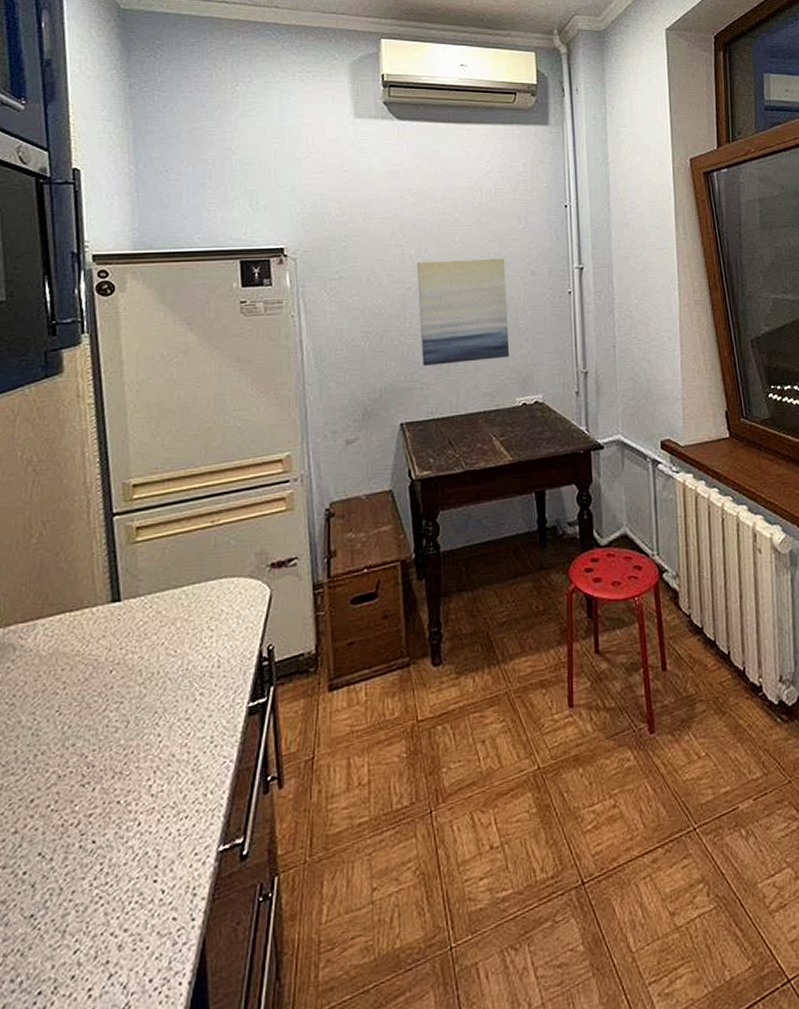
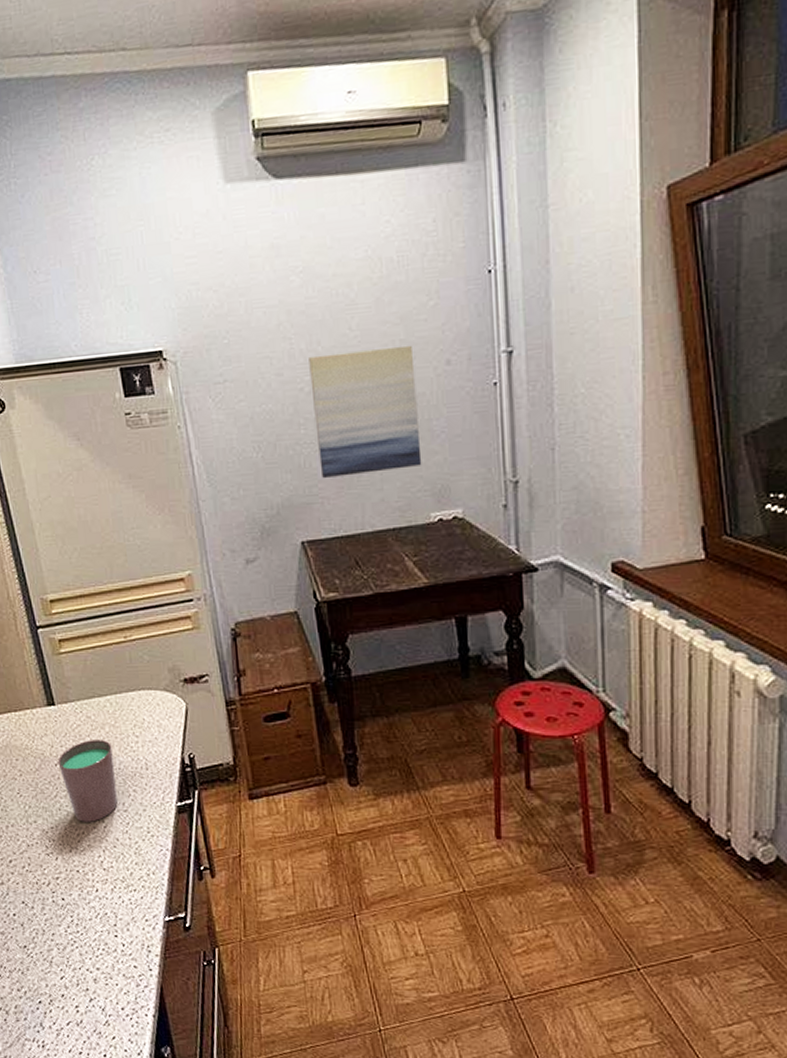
cup: none [113,637,181,739] -> present [57,740,118,822]

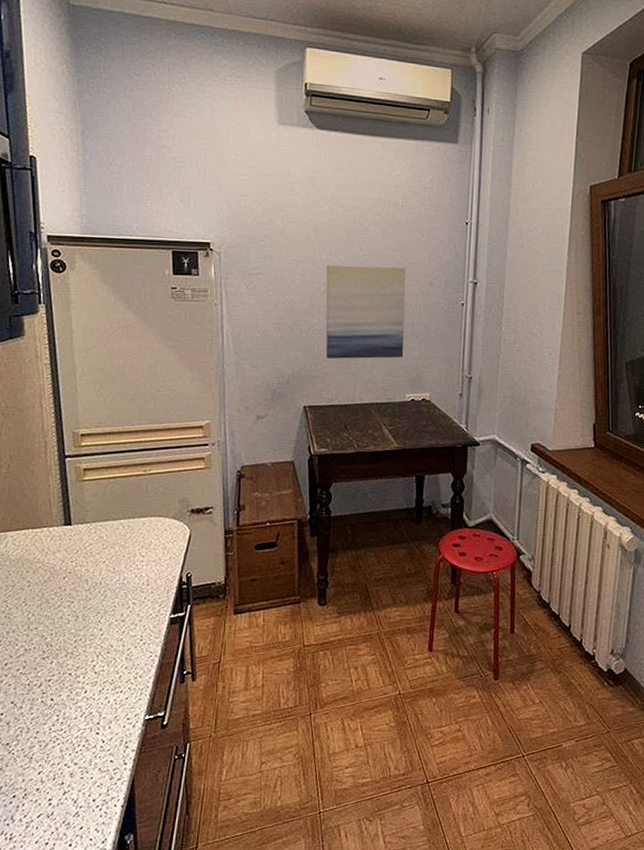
cup: present [57,740,118,822] -> none [66,557,119,630]

